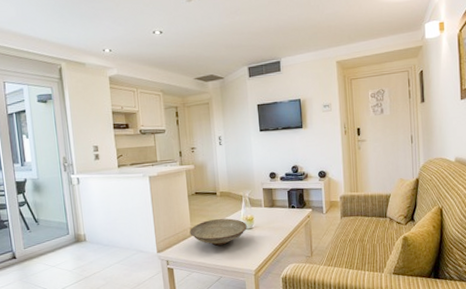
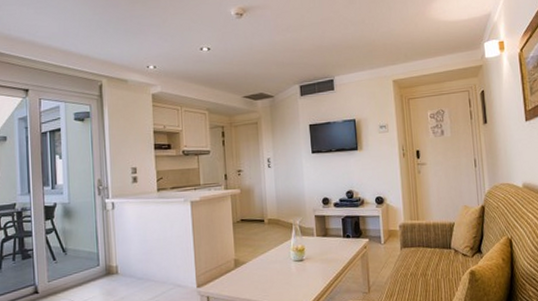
decorative bowl: present [190,218,247,246] -> none [234,248,298,280]

